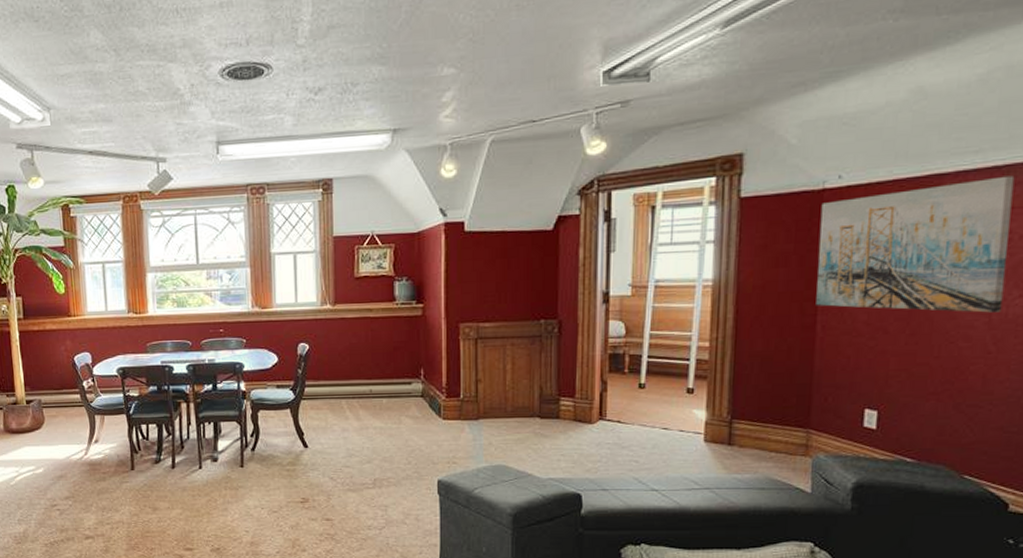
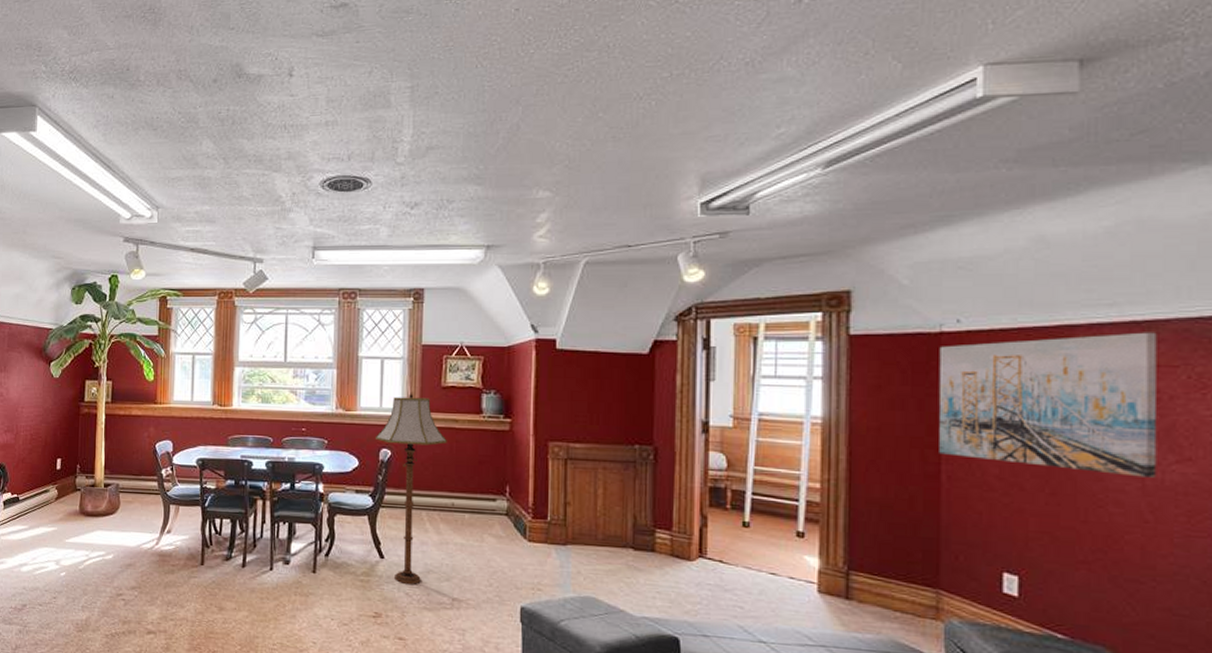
floor lamp: none [293,285,362,469] -> present [376,392,447,584]

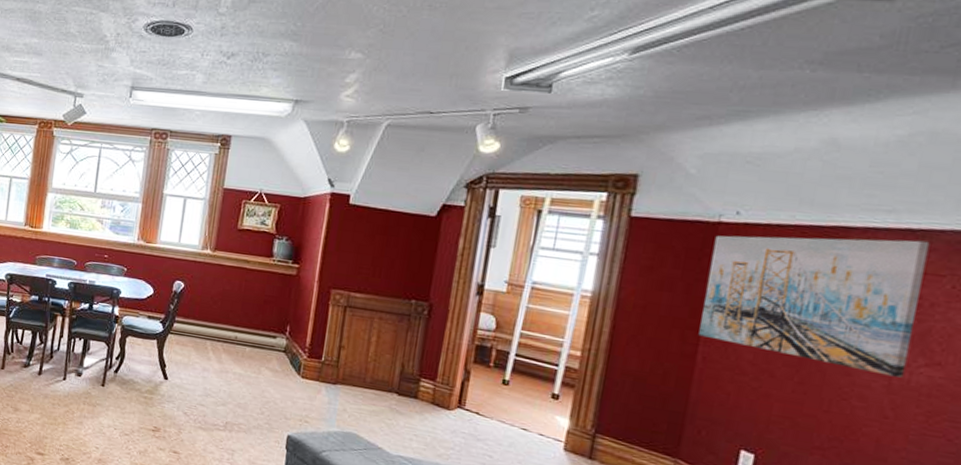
floor lamp: present [376,392,447,584] -> none [171,231,237,406]

